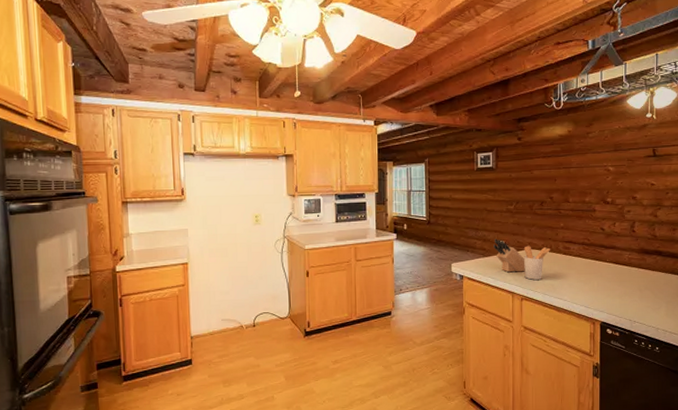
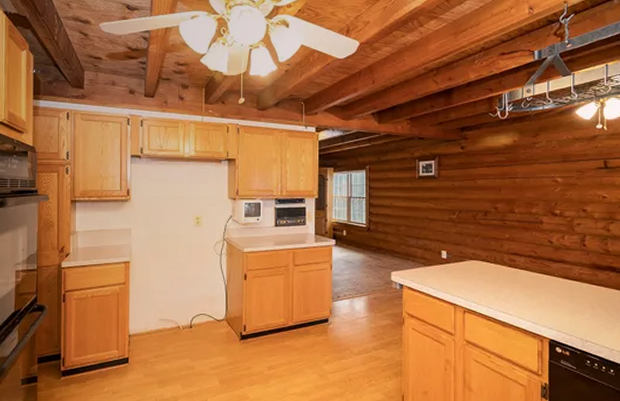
knife block: present [494,239,525,273] -> none [435,248,468,284]
utensil holder: present [523,246,550,280] -> none [466,256,495,292]

